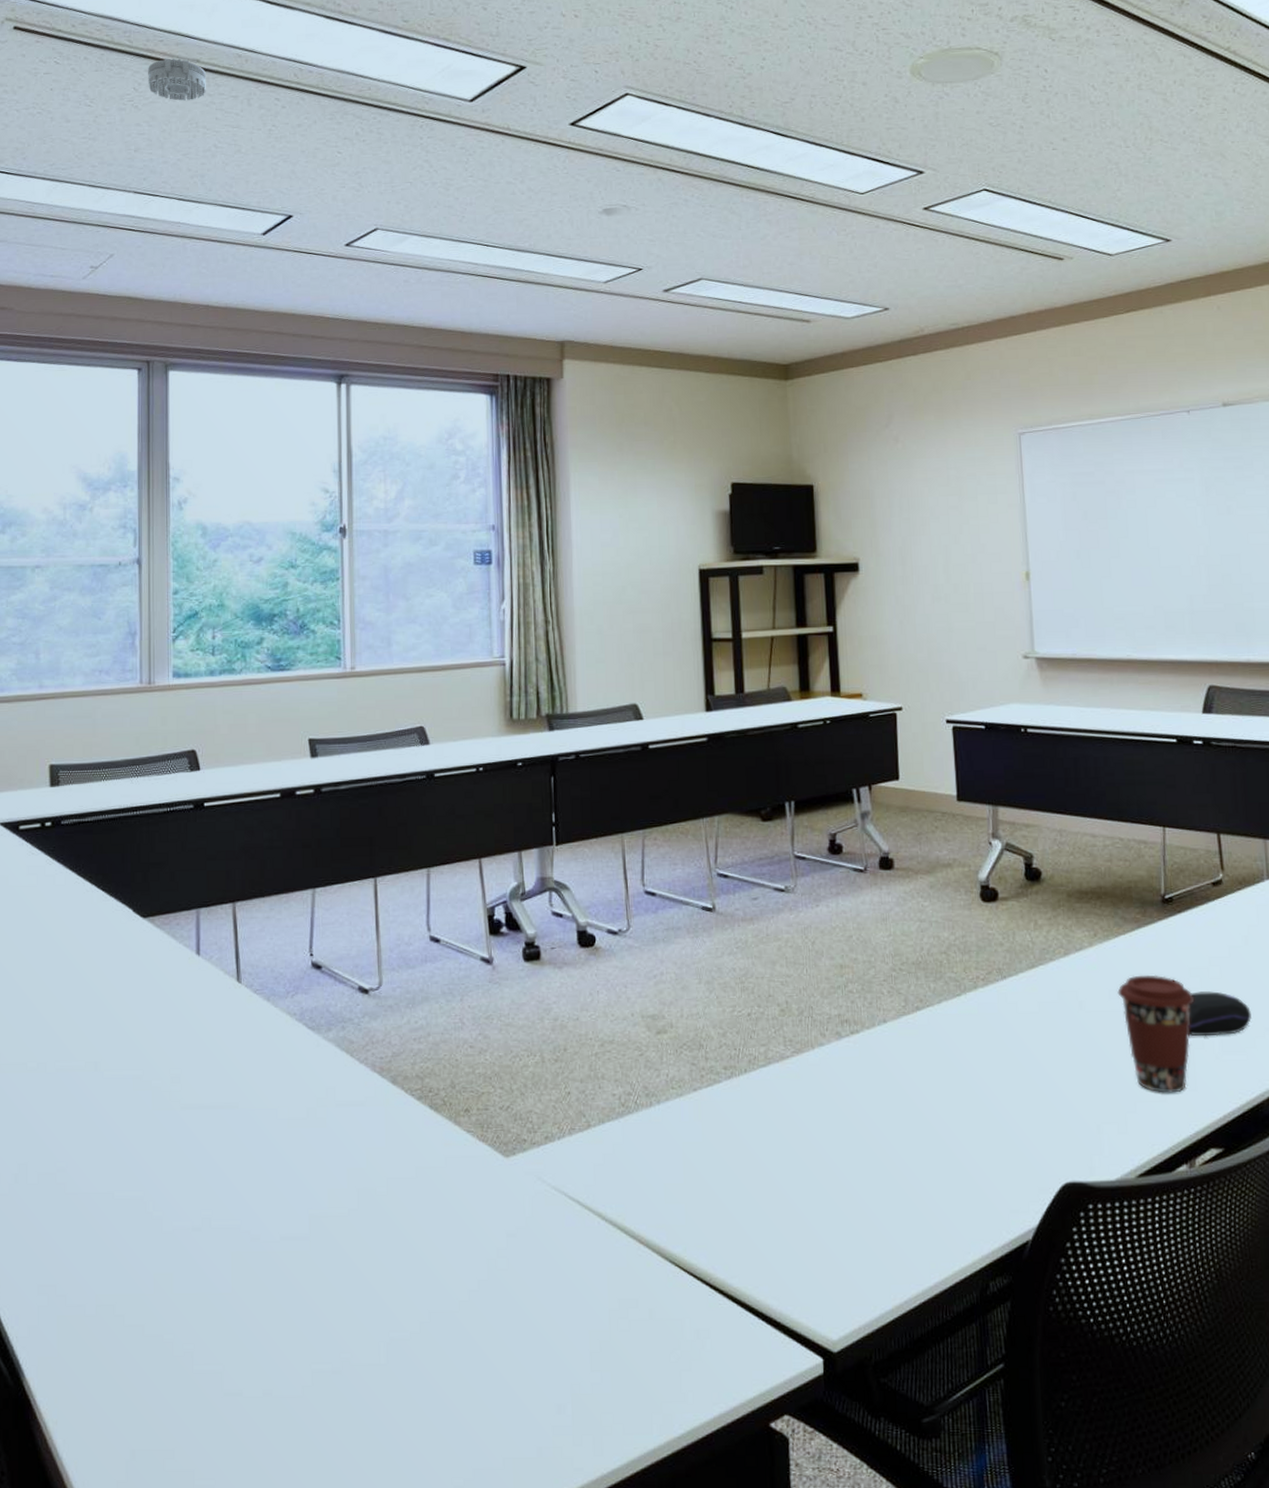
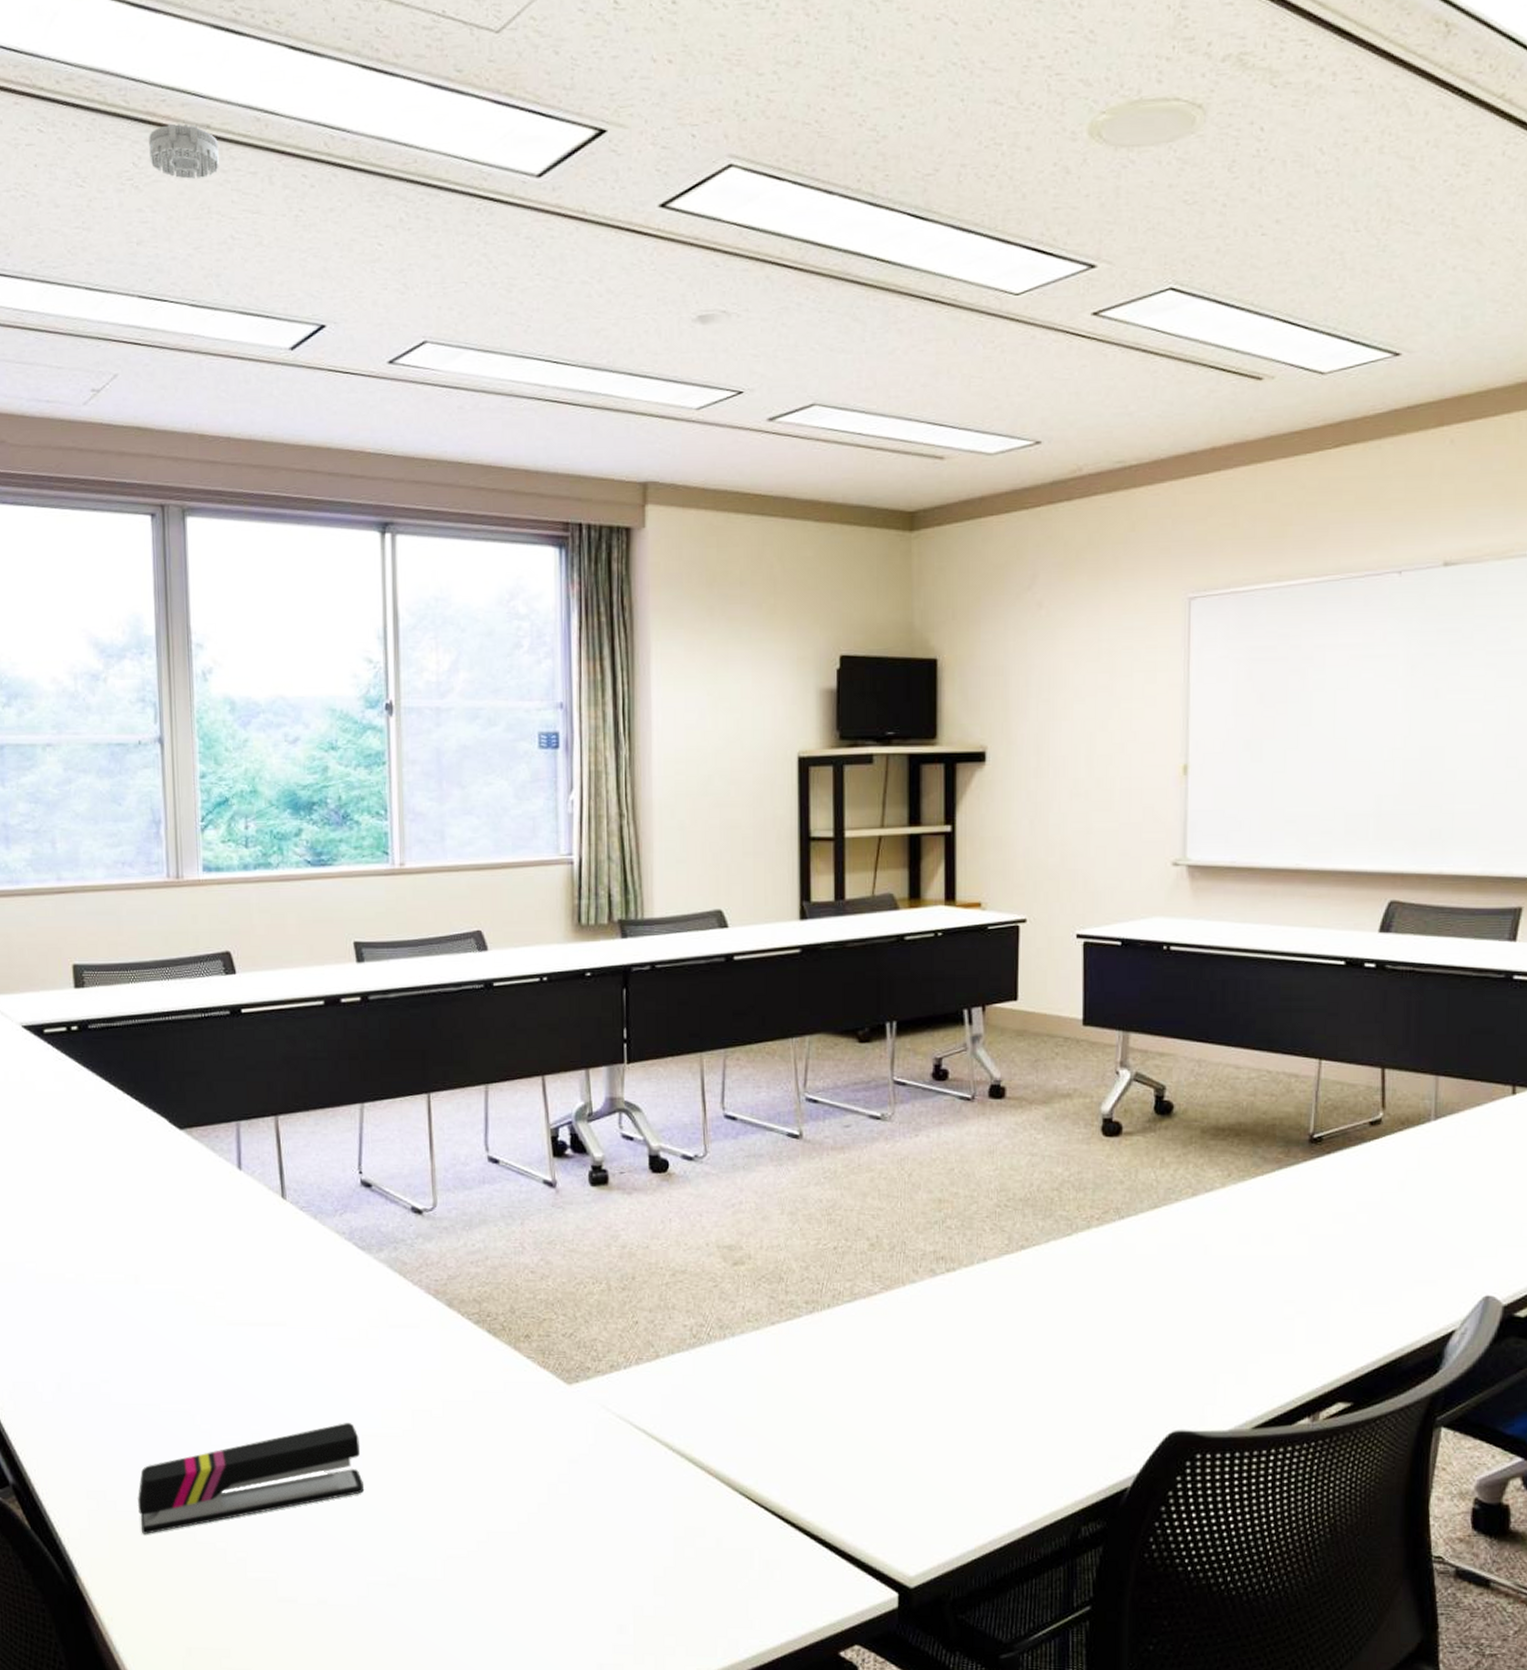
stapler: none [88,1204,311,1329] -> present [138,1423,365,1534]
coffee cup: present [1117,974,1195,1093] -> none [1249,1219,1336,1344]
computer mouse: present [1188,991,1251,1037] -> none [1325,1239,1399,1287]

